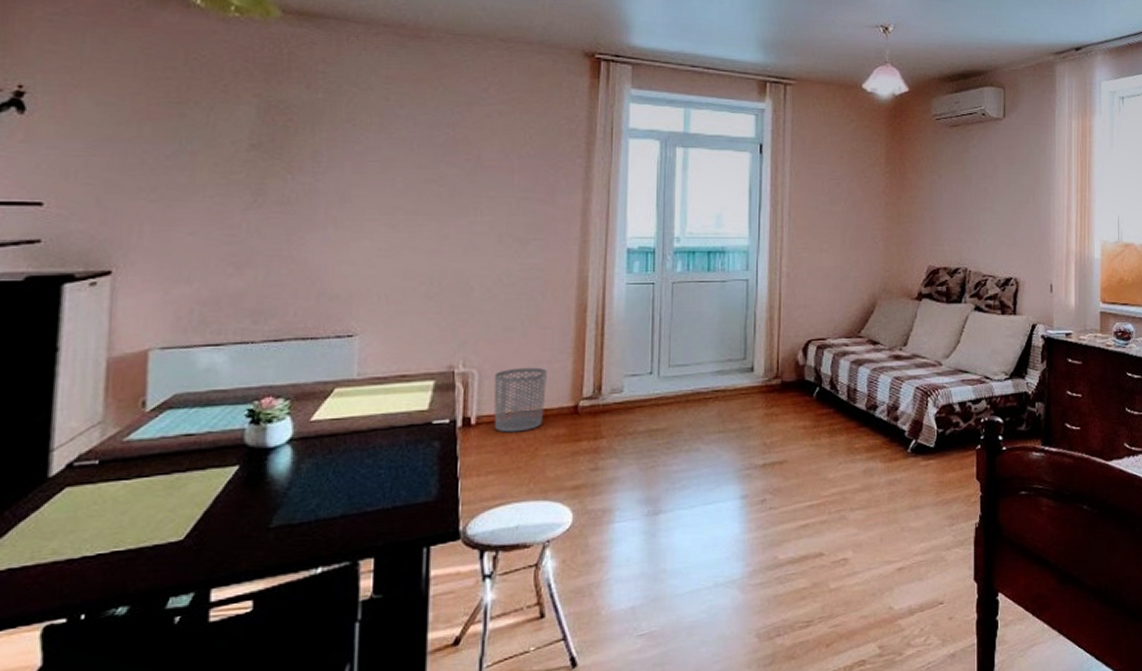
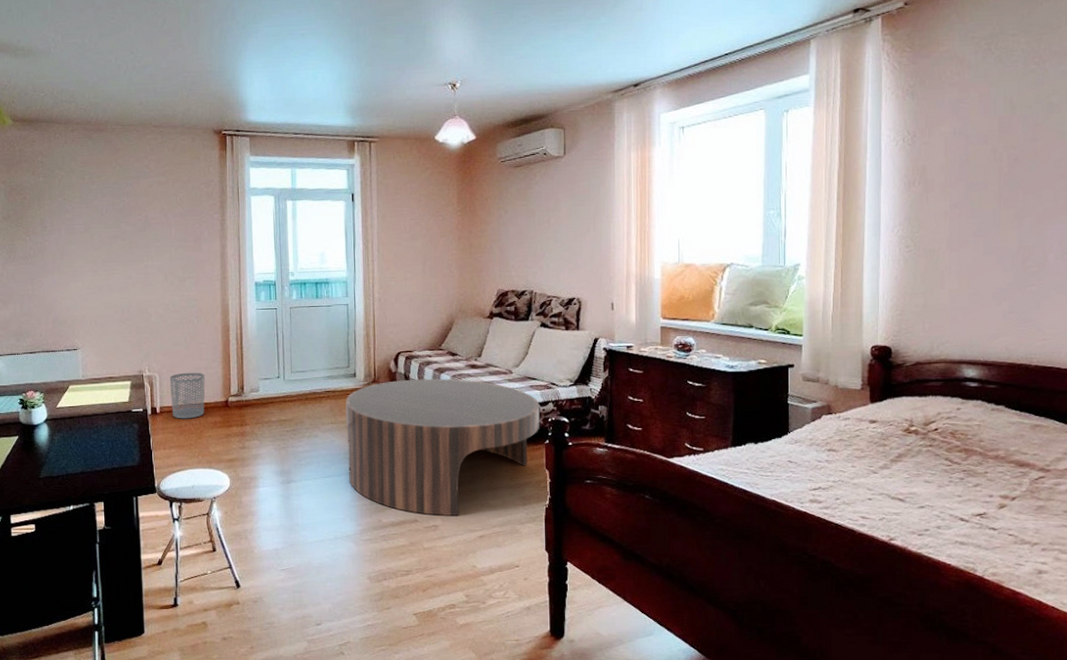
coffee table: none [738,372,972,546] -> present [345,378,540,516]

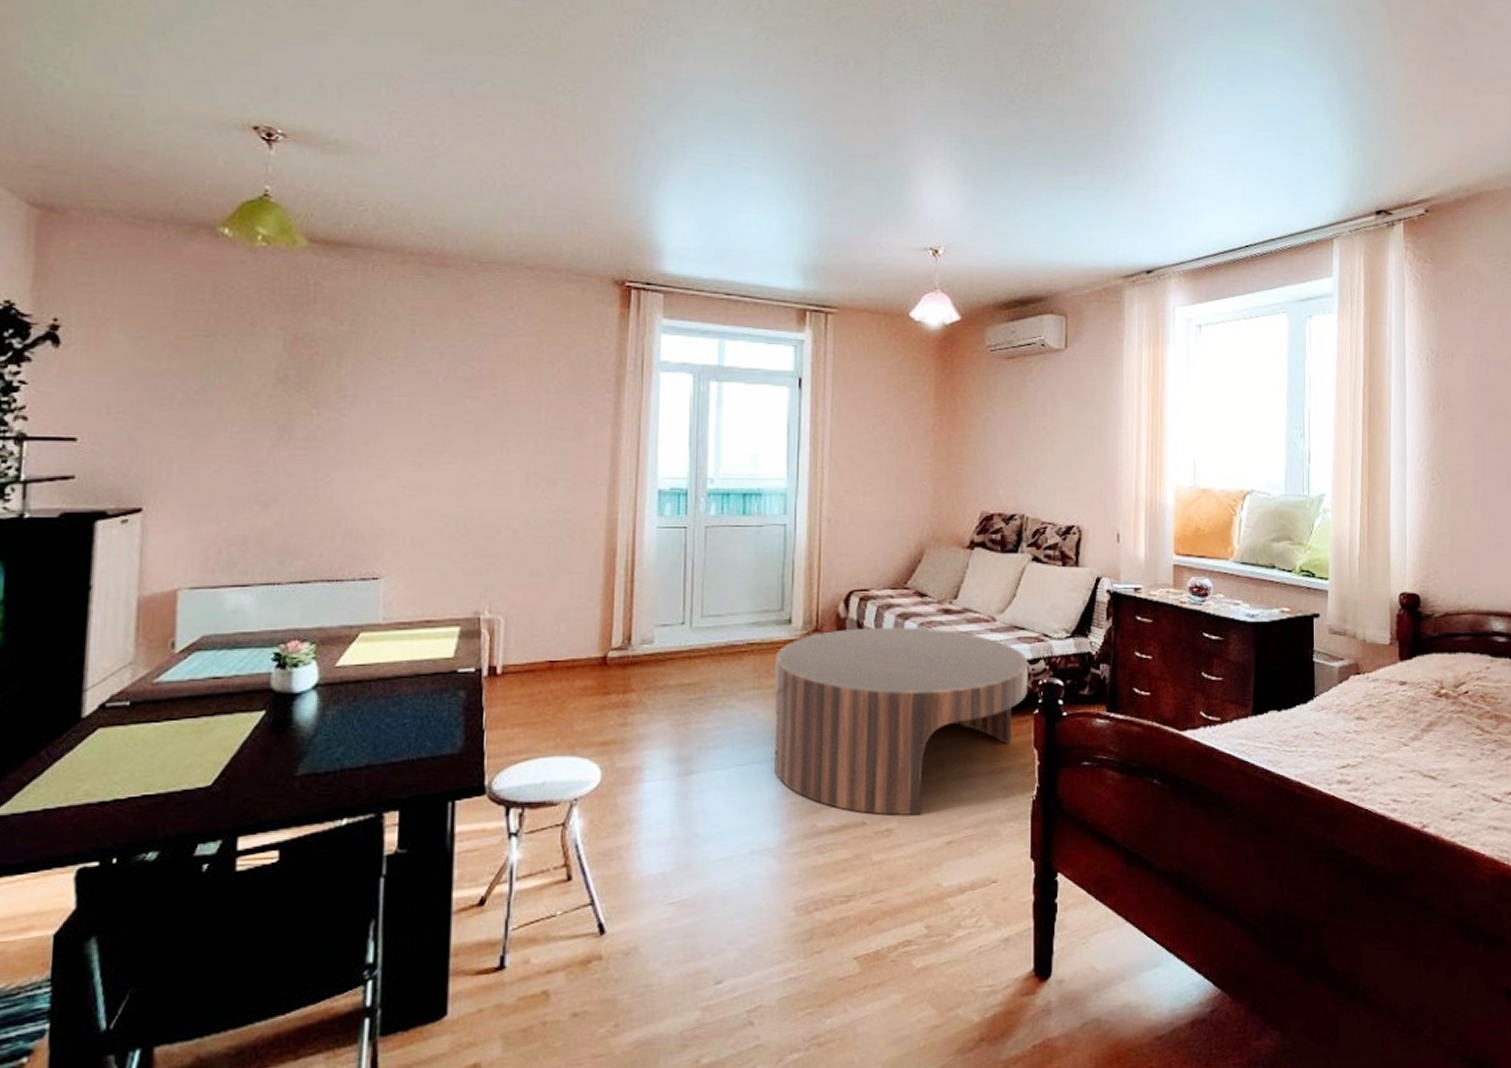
waste bin: present [169,372,205,419] -> none [520,614,575,683]

